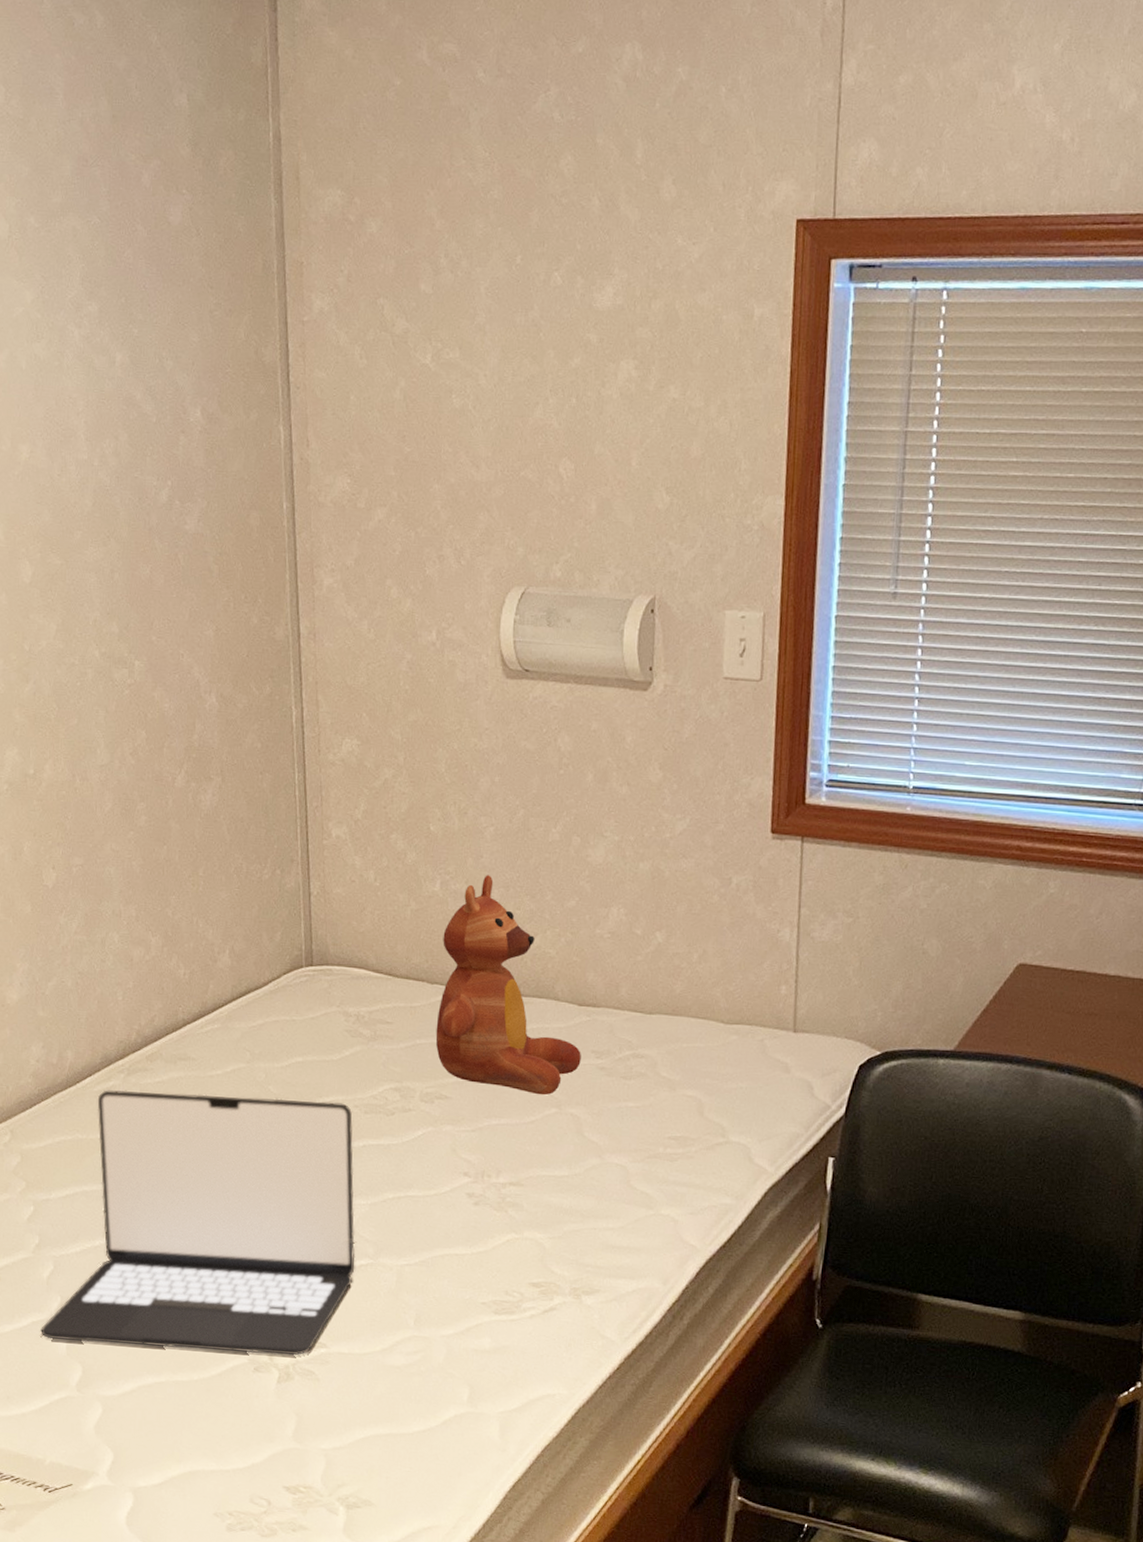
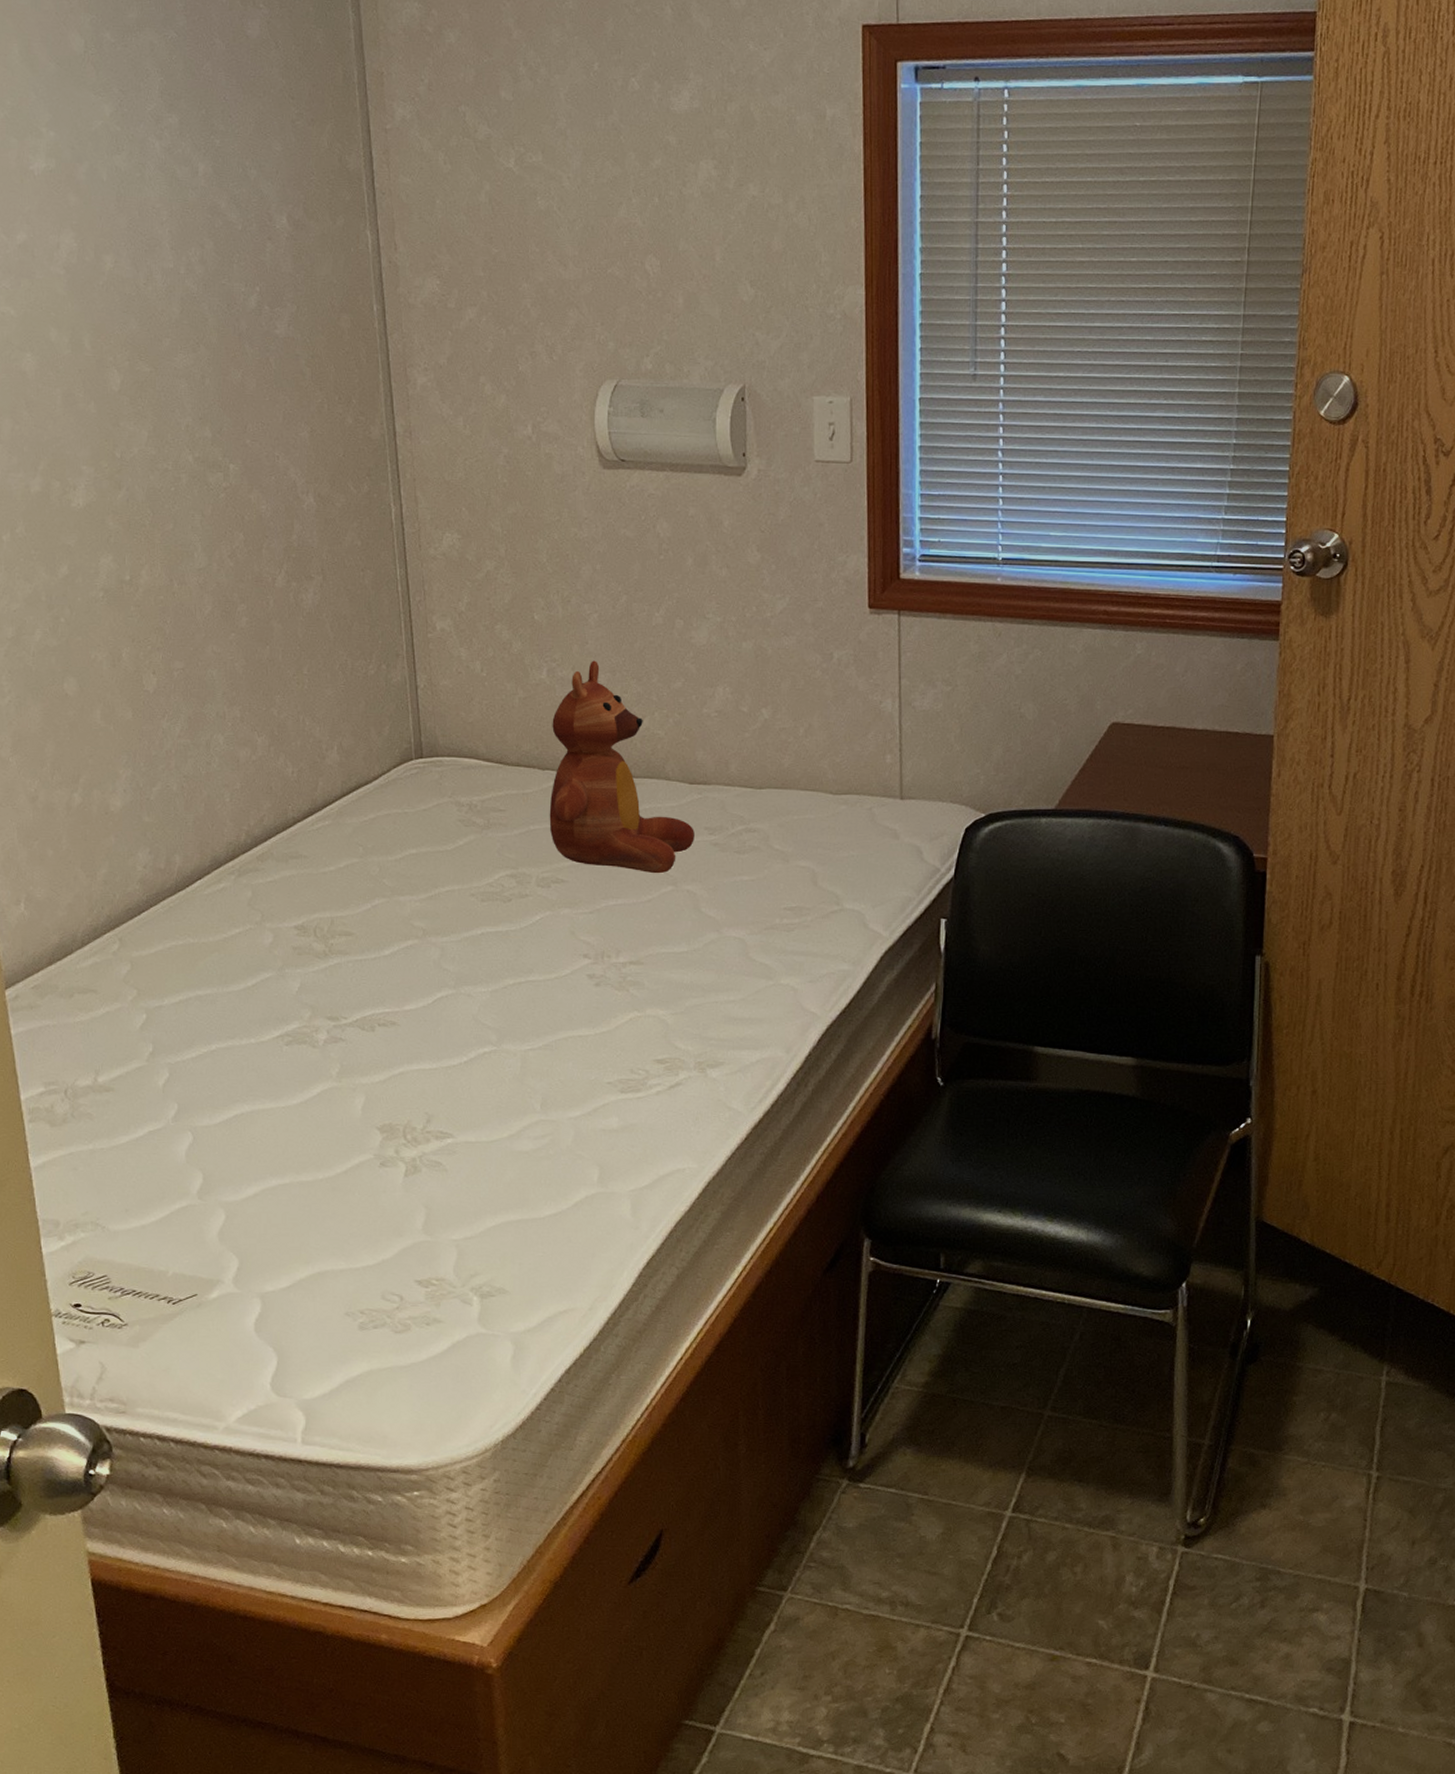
laptop: present [40,1090,355,1356] -> none [158,891,478,1149]

